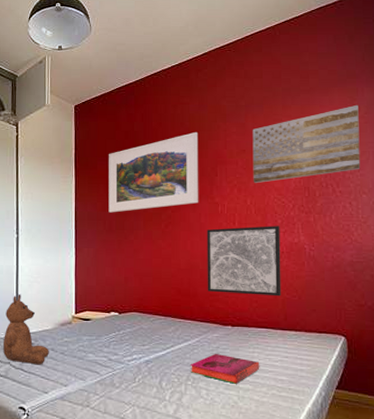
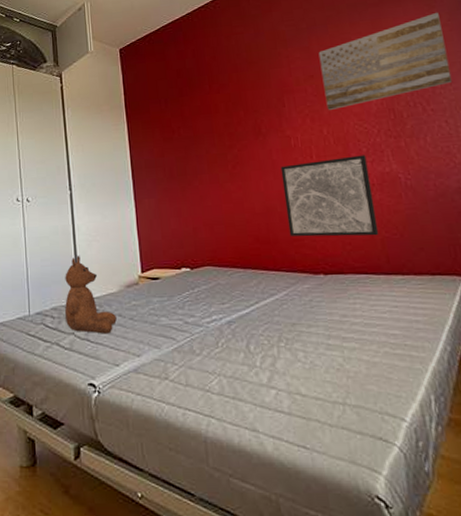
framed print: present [108,131,199,213] -> none [161,61,268,158]
hardback book: present [190,353,260,384] -> none [280,307,365,343]

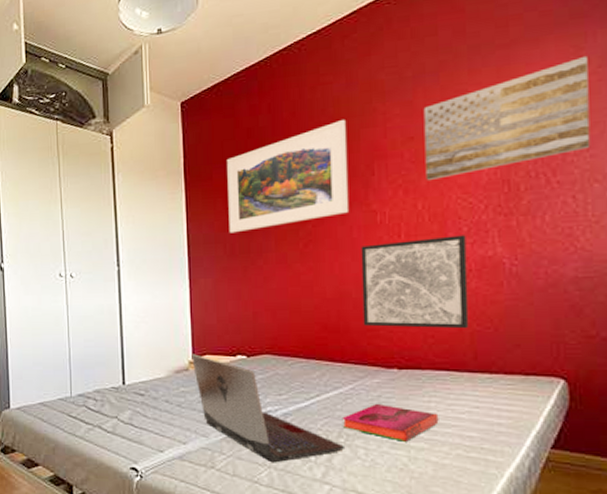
teddy bear: present [64,255,117,334] -> none [108,336,163,420]
laptop: none [140,268,287,371] -> present [191,354,346,463]
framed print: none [161,61,268,158] -> present [227,119,350,233]
hardback book: none [280,307,365,343] -> present [342,403,439,442]

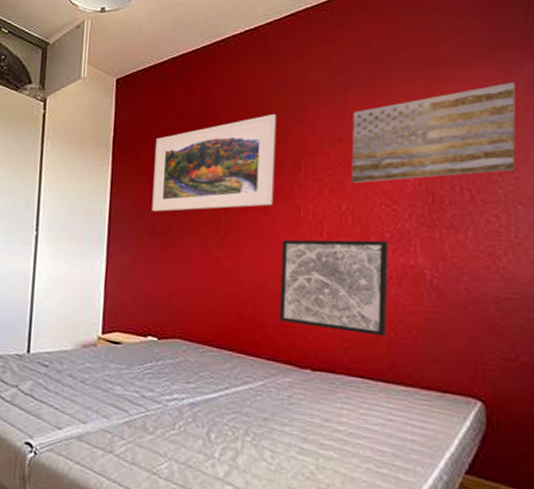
laptop: present [191,354,346,463] -> none [101,329,252,455]
hardback book: present [342,403,439,442] -> none [249,403,351,449]

